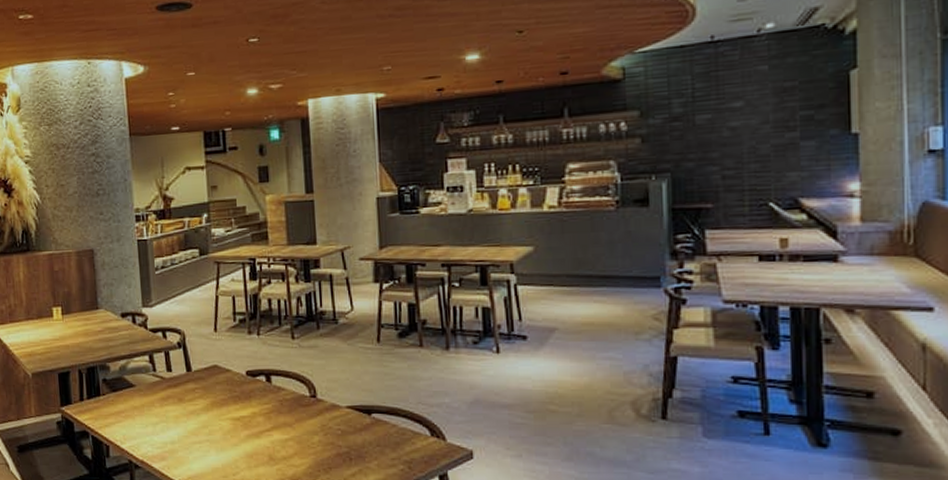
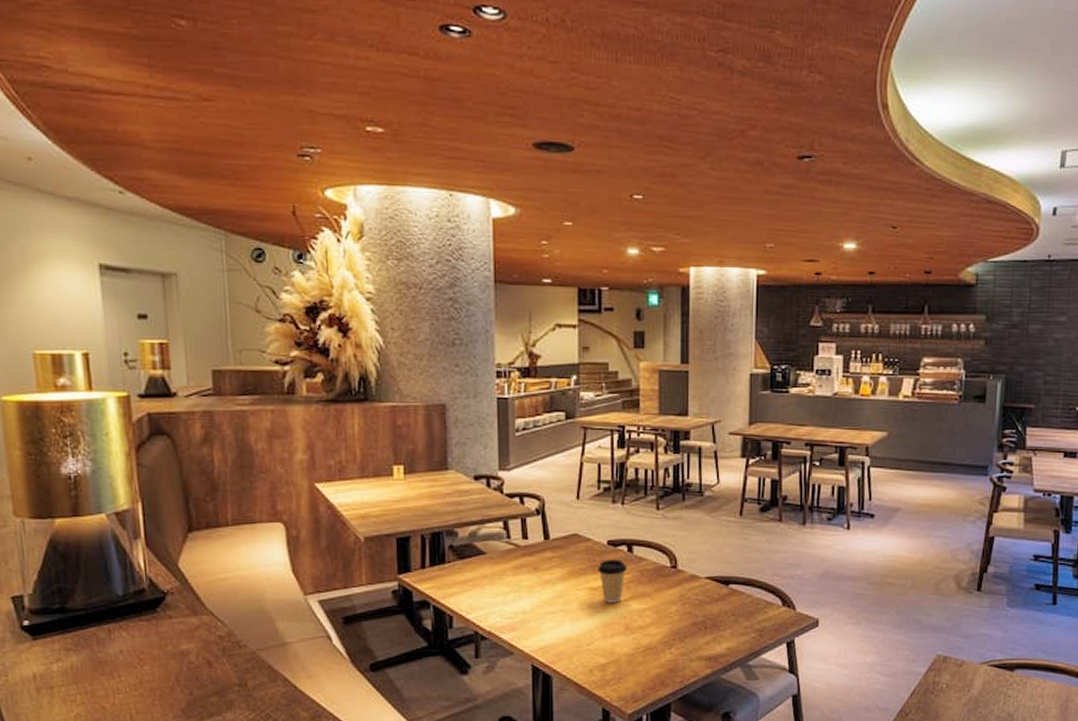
coffee cup: none [238,390,267,433] -> present [598,559,627,603]

